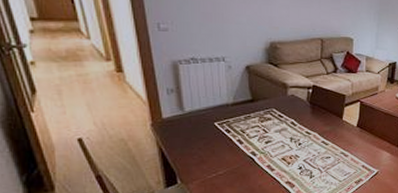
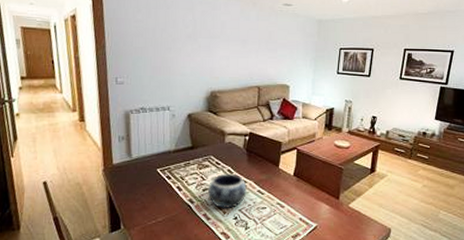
decorative bowl: none [270,125,311,159] -> present [207,173,247,208]

